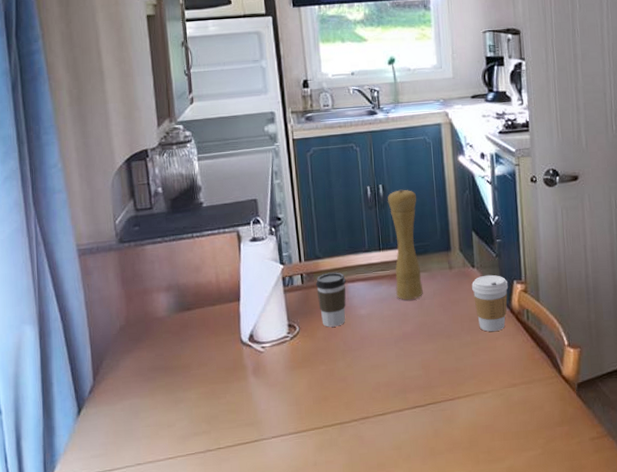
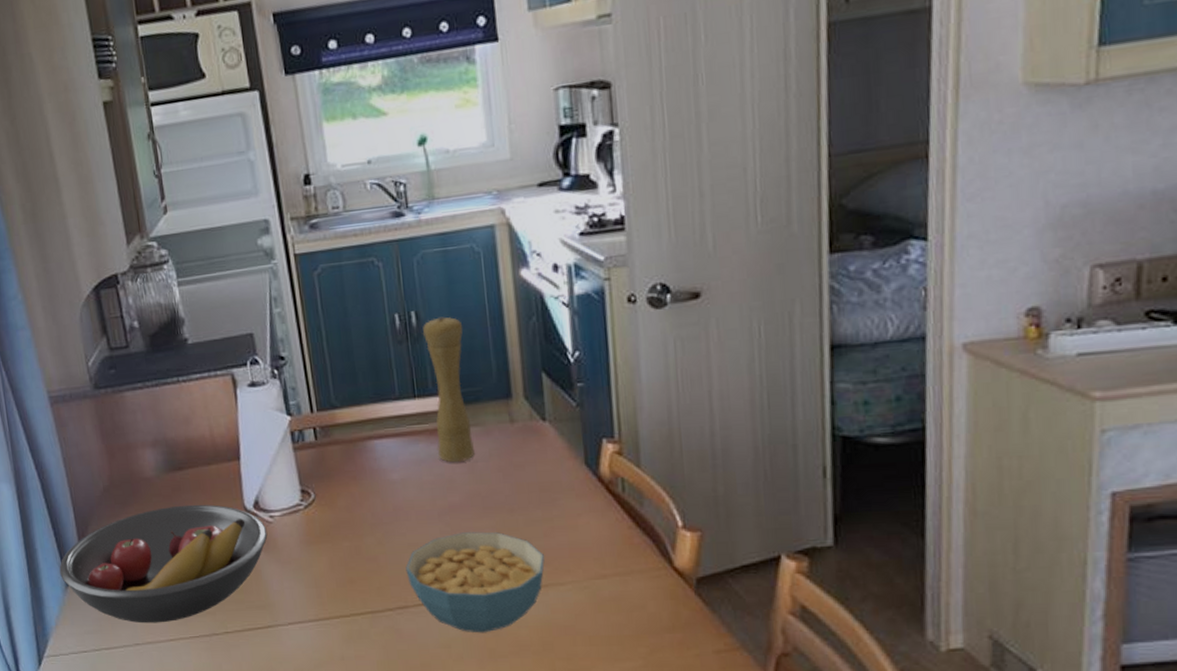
fruit bowl: none [73,338,259,445] -> present [59,504,268,624]
coffee cup: present [315,272,346,327] -> none [332,425,373,495]
cereal bowl: none [368,354,472,436] -> present [405,532,545,633]
coffee cup: present [472,274,509,332] -> none [542,430,595,506]

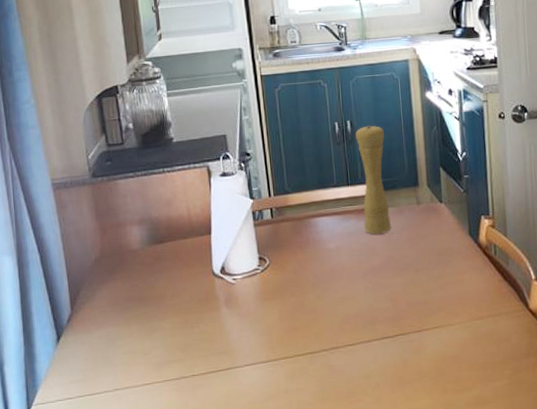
fruit bowl: present [59,504,268,624] -> none [52,270,231,372]
cereal bowl: present [405,532,545,633] -> none [338,287,440,366]

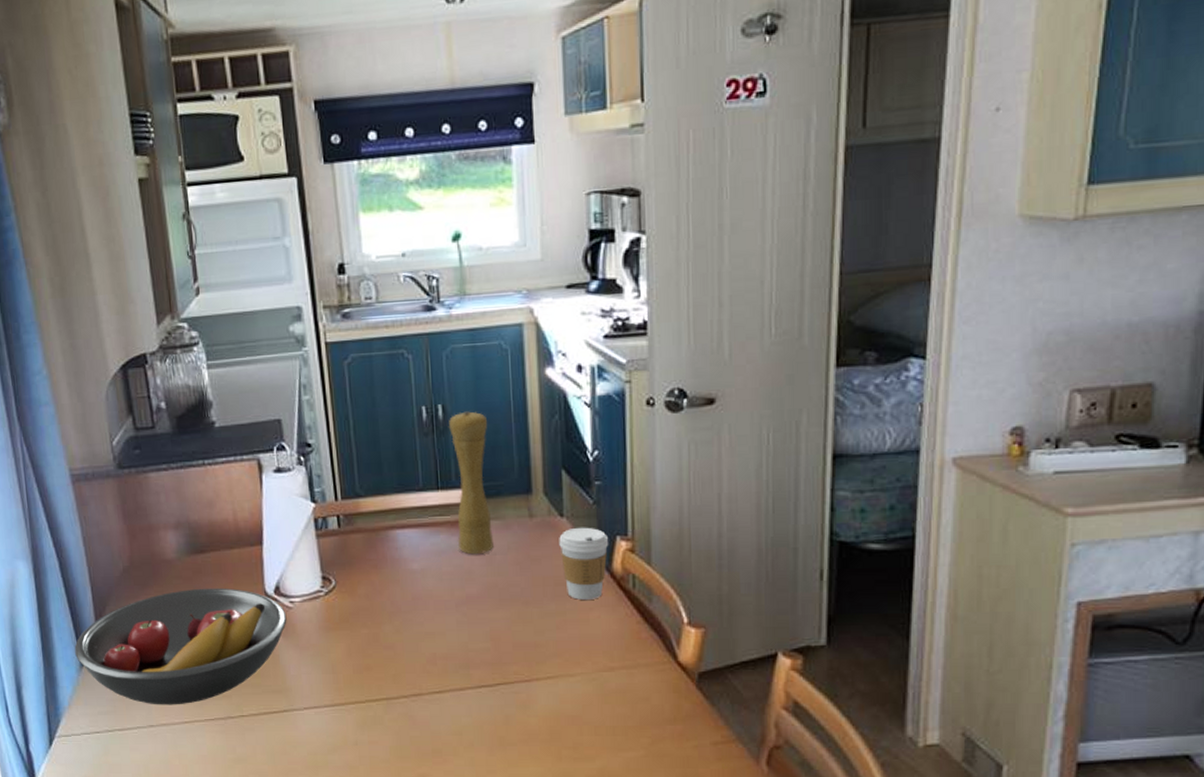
fruit bowl: none [52,270,231,372] -> present [74,587,287,705]
coffee cup: none [439,210,476,266] -> present [559,527,609,600]

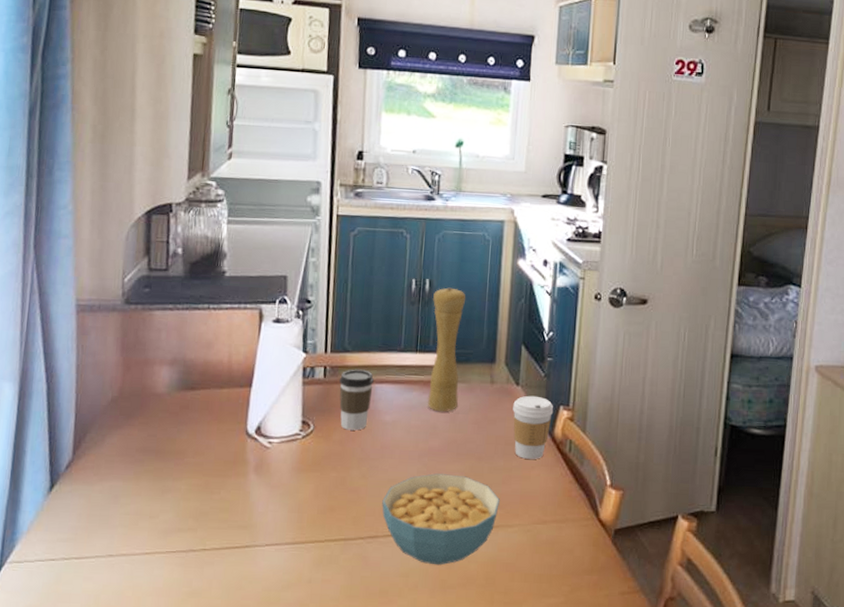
fruit bowl: present [74,587,287,705] -> none [45,423,264,536]
coffee cup: none [355,515,394,583] -> present [339,369,374,431]
cereal bowl: none [422,623,556,722] -> present [382,473,500,566]

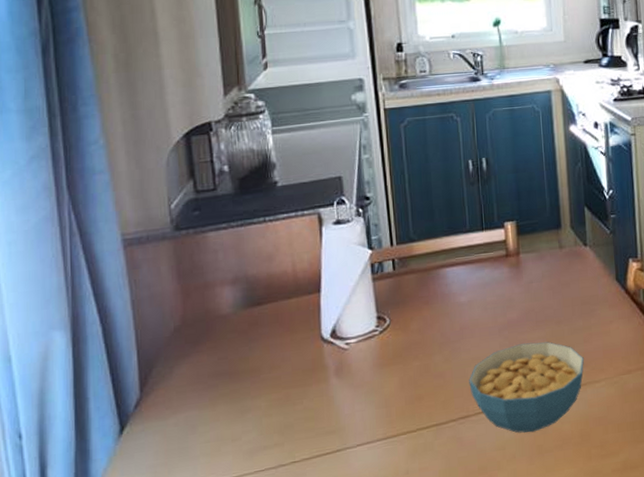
coffee cup: present [339,369,374,431] -> none [409,255,444,318]
pepper mill: present [427,287,466,412] -> none [491,163,530,285]
coffee cup: present [513,395,554,459] -> none [584,253,624,315]

